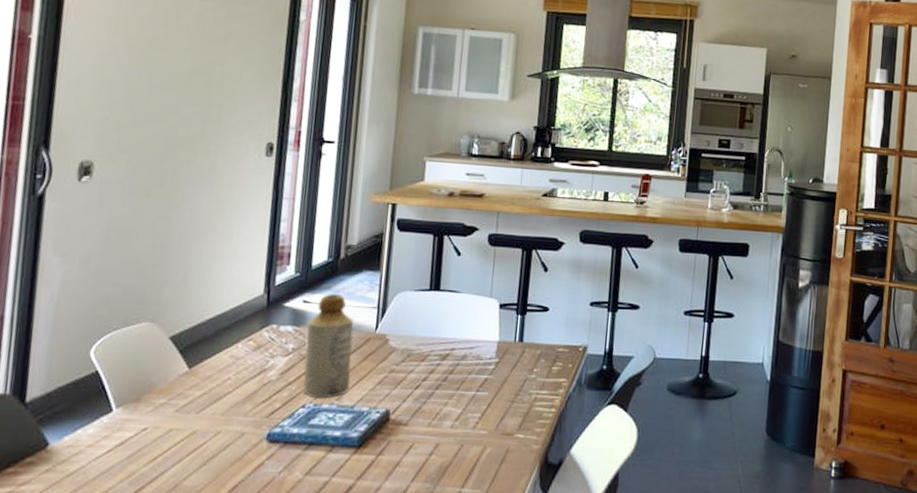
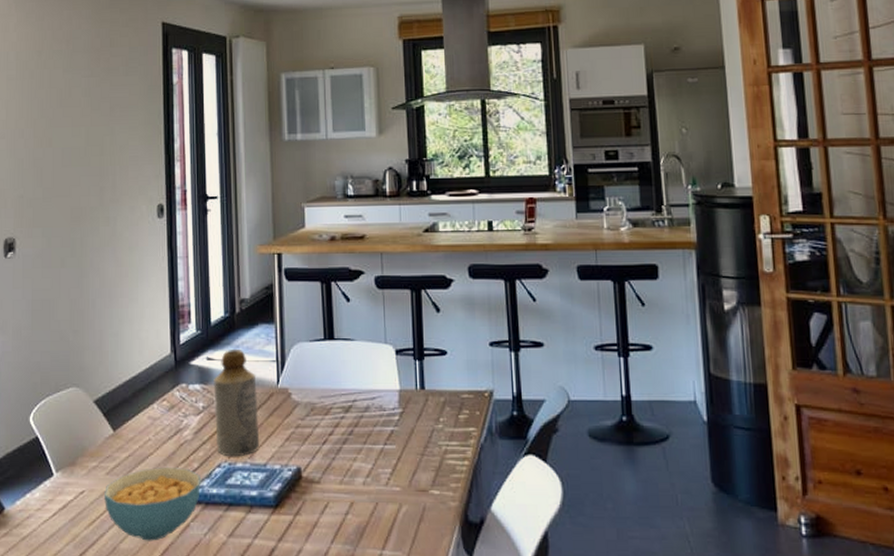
cereal bowl: none [169,405,282,479] -> present [103,466,200,541]

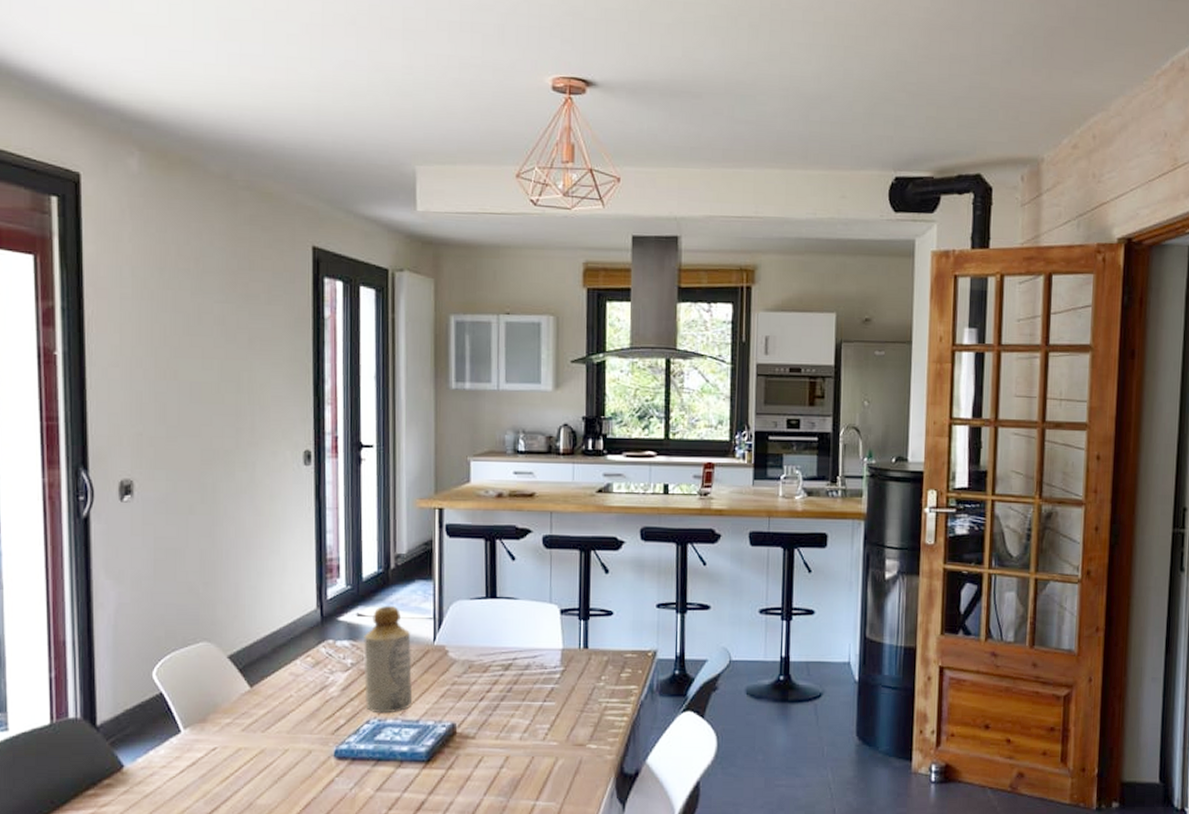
cereal bowl: present [103,466,200,541] -> none [238,723,347,796]

